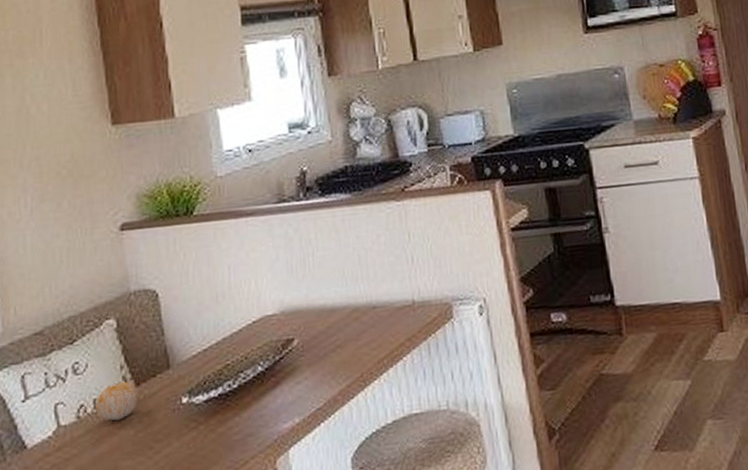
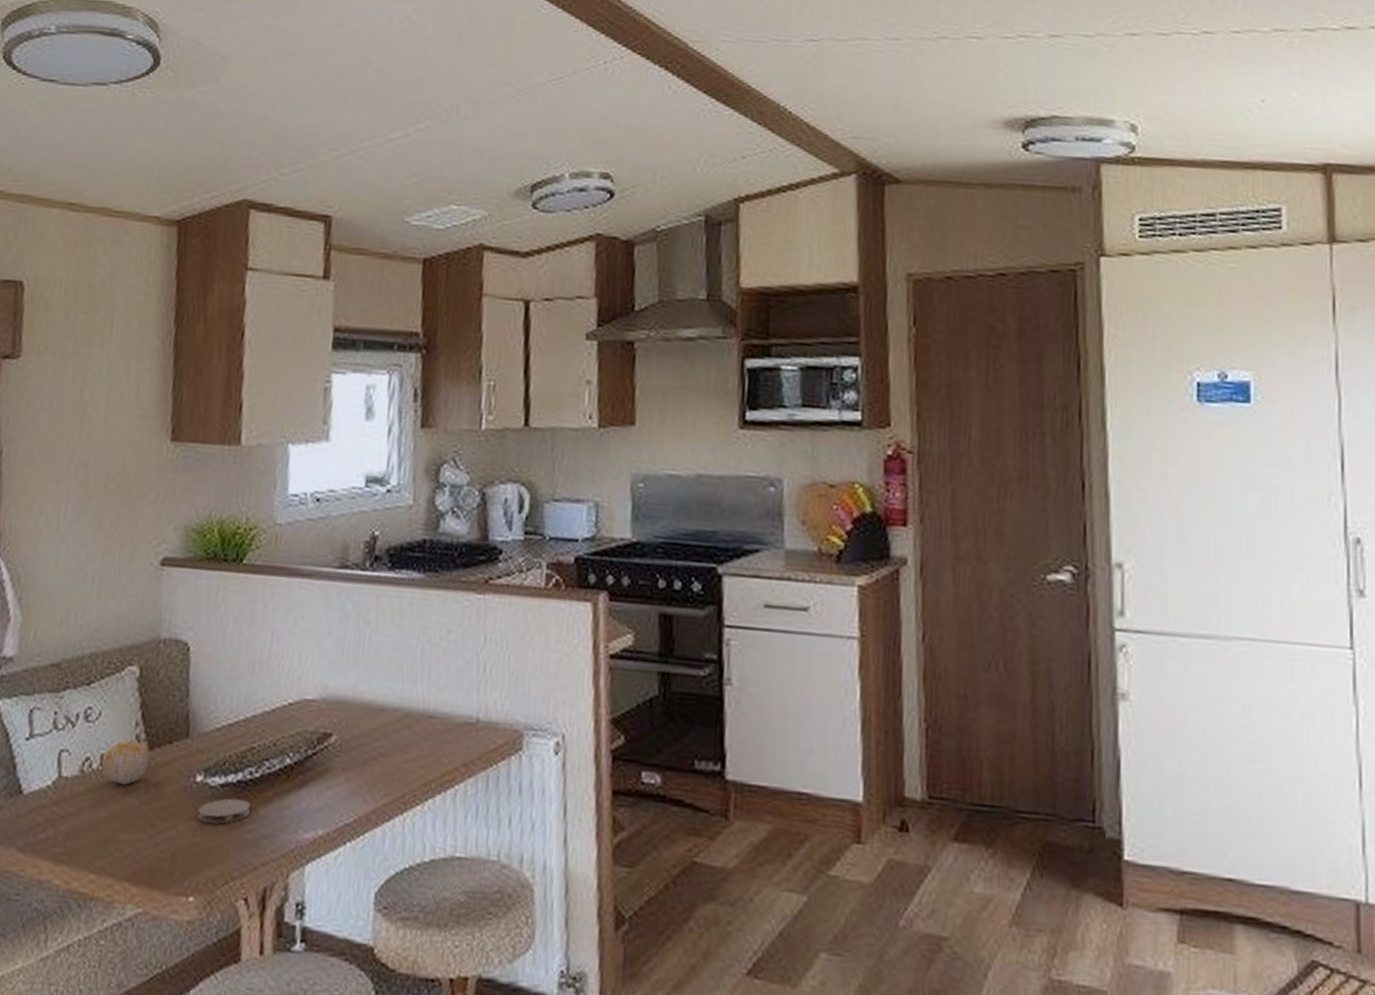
coaster: none [189,408,235,436] -> present [198,798,251,824]

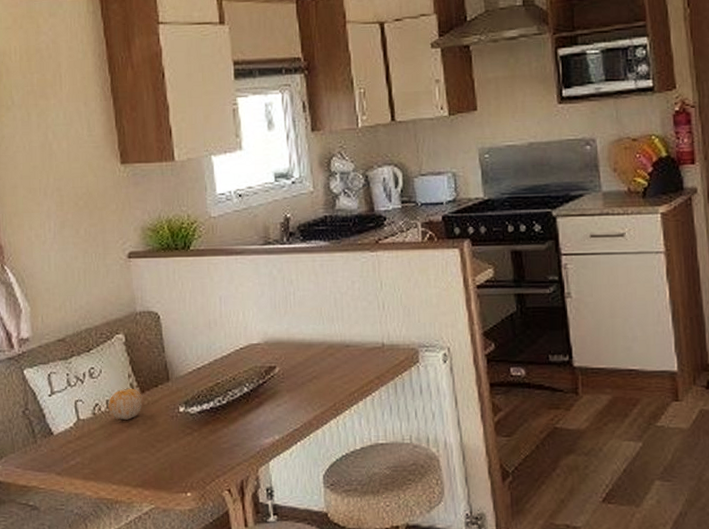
coaster: present [198,798,251,824] -> none [185,420,223,440]

